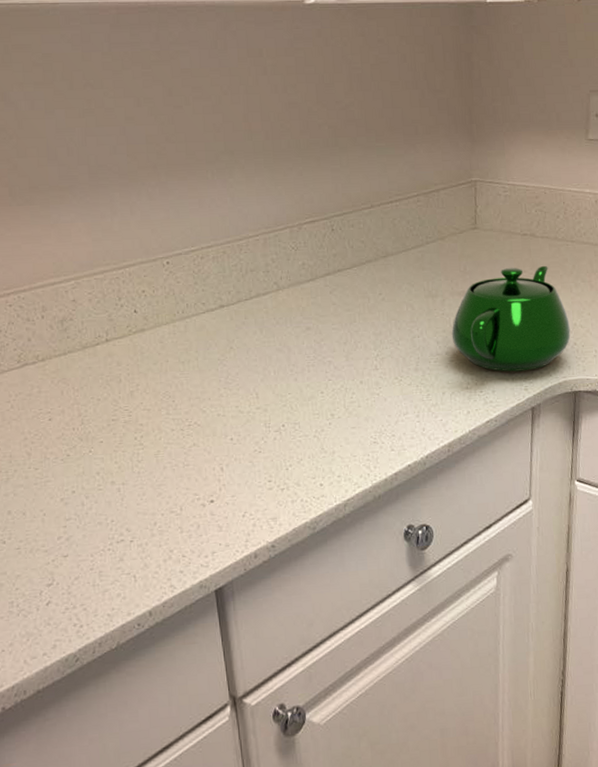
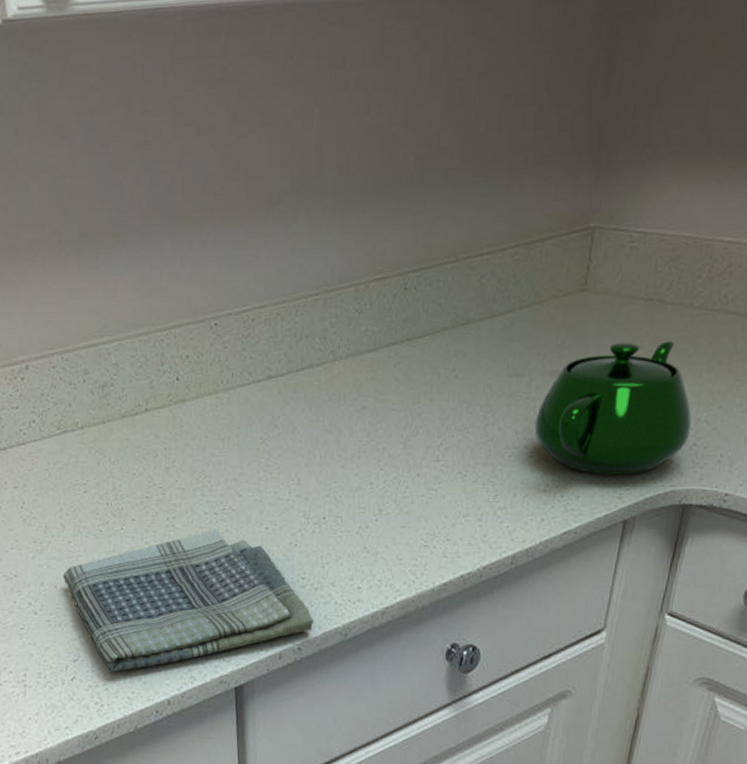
dish towel: none [31,443,284,591] -> present [62,529,315,672]

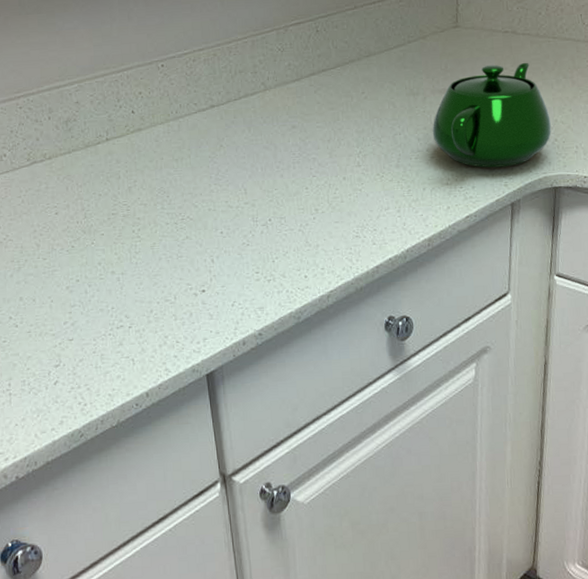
dish towel: present [62,529,315,672] -> none [40,236,271,373]

